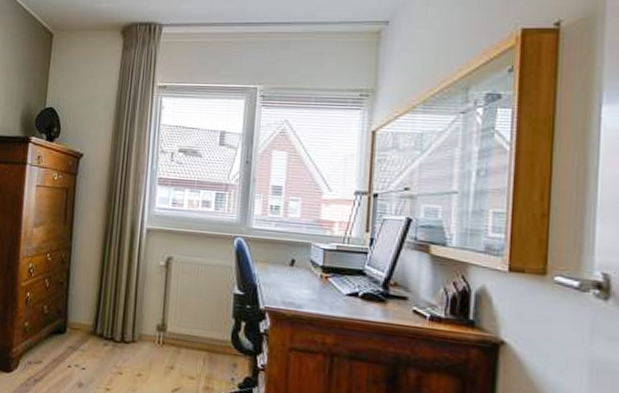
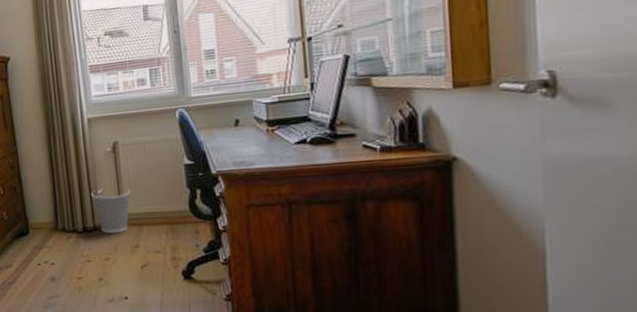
wastebasket: none [136,301,176,351] -> present [91,188,130,234]

